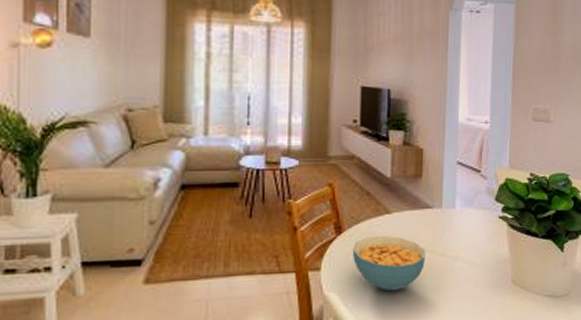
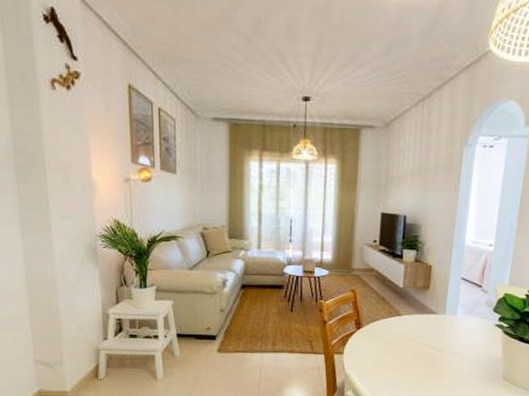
cereal bowl: present [352,235,425,292] -> none [368,332,429,375]

